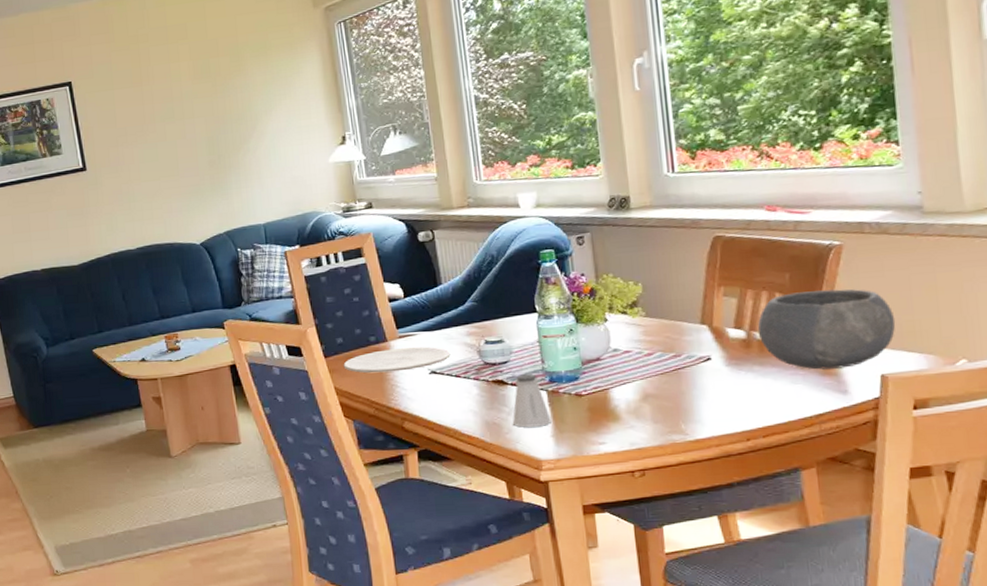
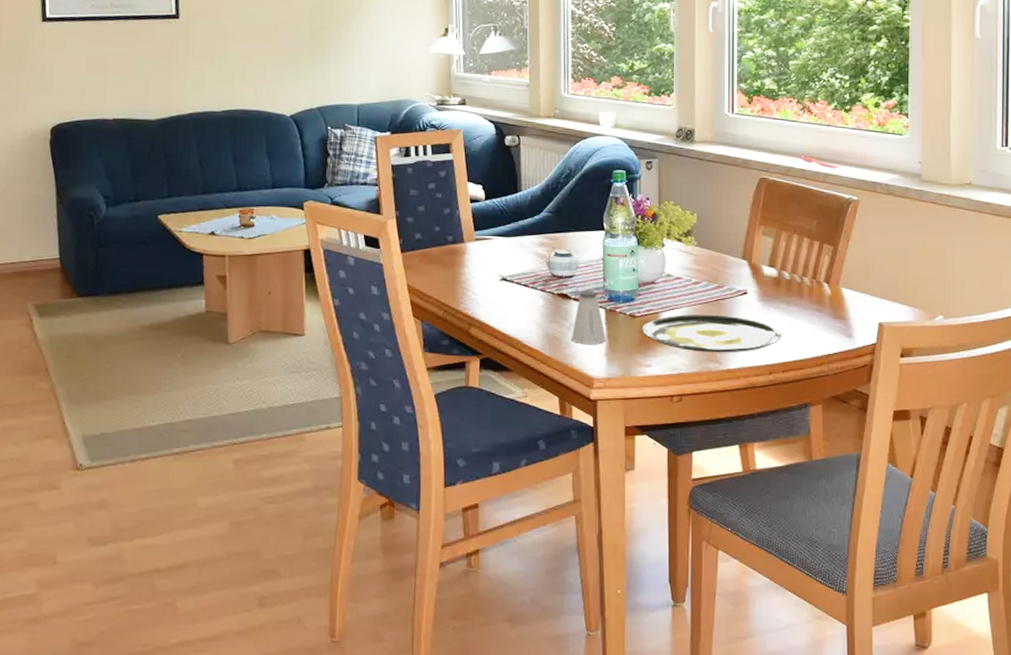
plate: present [343,346,451,373] -> none [418,251,522,275]
plate: none [590,384,758,425] -> present [641,314,781,353]
bowl: present [757,289,896,370] -> none [787,239,893,314]

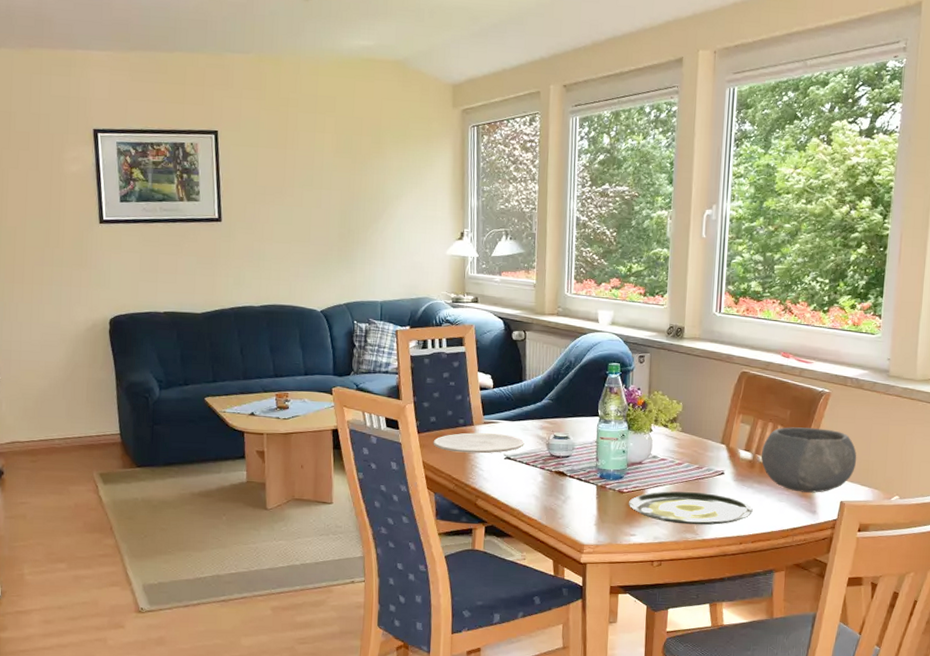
plate: none [418,251,522,275] -> present [433,432,525,454]
saltshaker: present [572,290,606,344] -> none [566,469,597,516]
bowl: none [787,239,893,314] -> present [761,427,857,493]

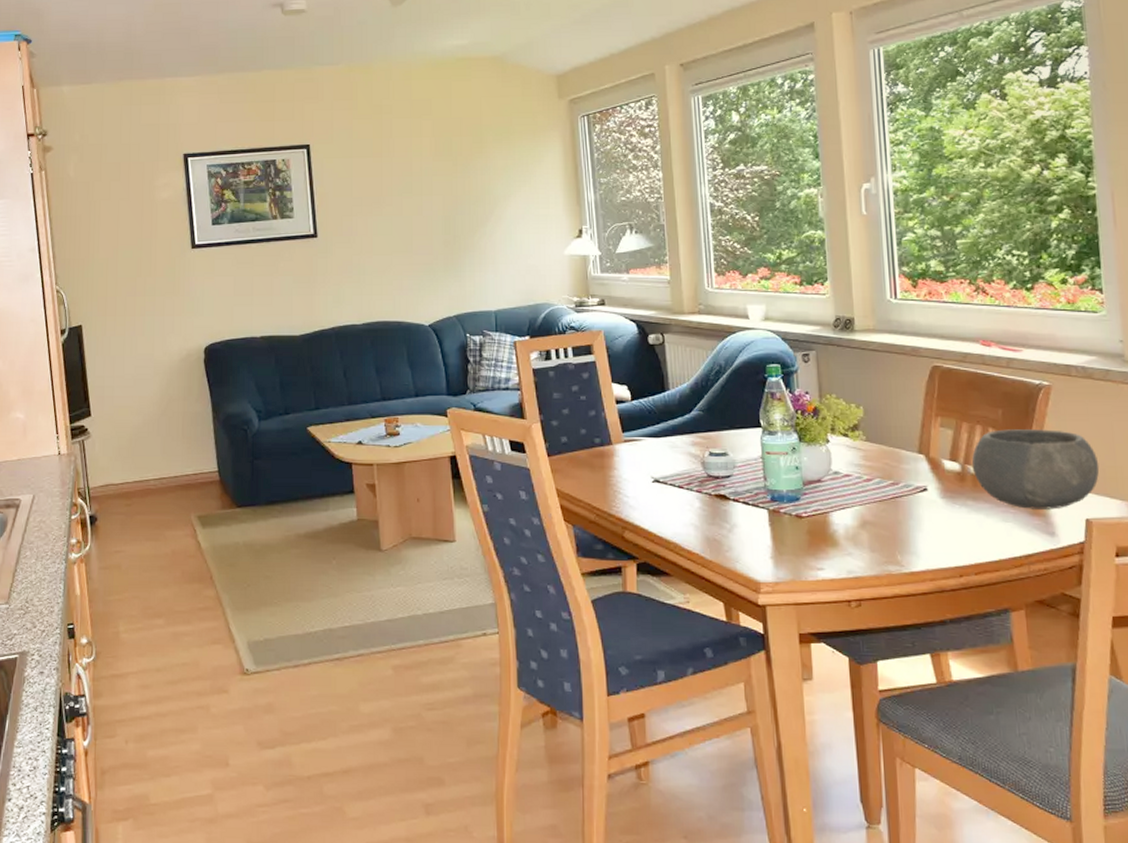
plate: present [433,432,525,454] -> none [566,453,675,477]
plate: present [628,491,753,525] -> none [809,513,971,555]

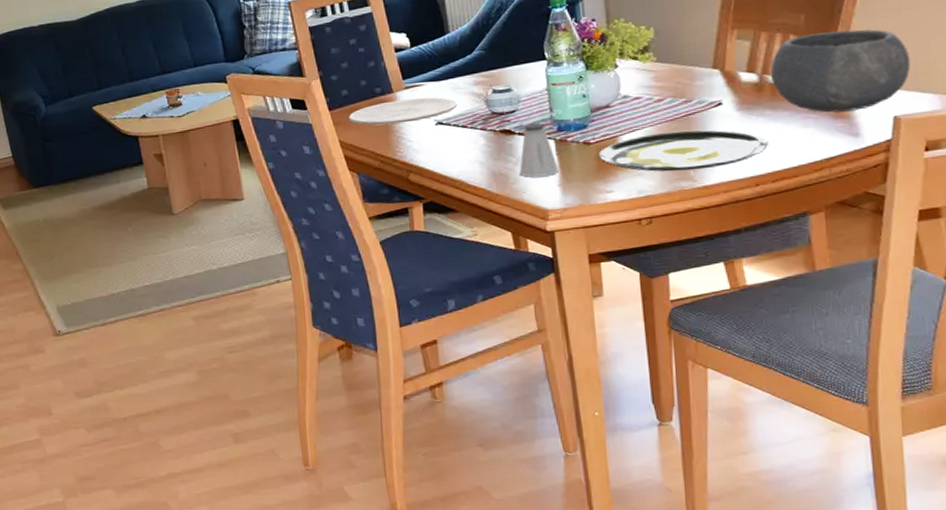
plate: none [566,453,675,477] -> present [348,97,458,126]
saltshaker: none [733,491,771,547] -> present [520,123,559,177]
plate: none [809,513,971,555] -> present [598,130,768,172]

